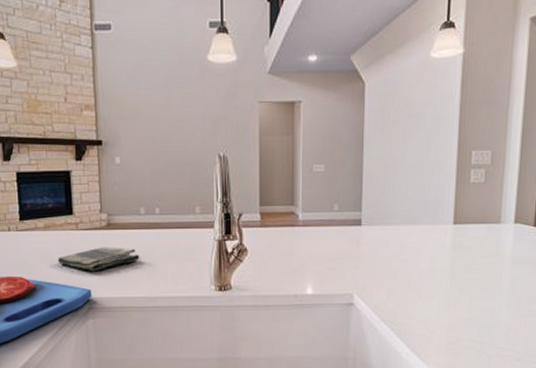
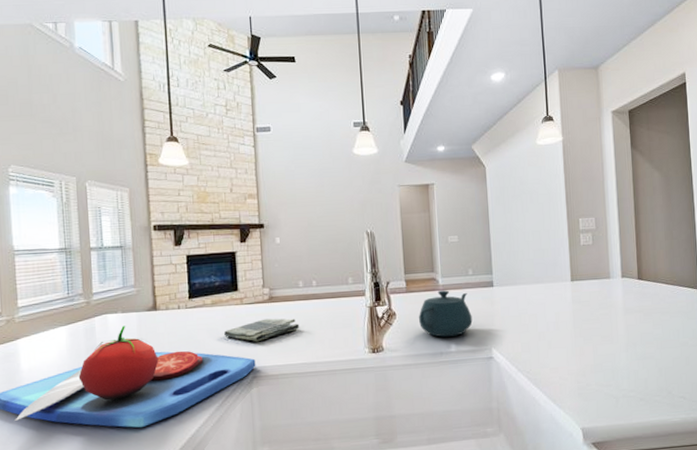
teapot: none [273,226,334,278] -> present [419,290,473,337]

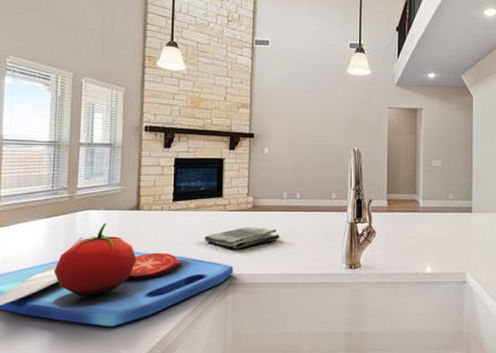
teapot: present [419,290,473,337] -> none [398,212,449,258]

